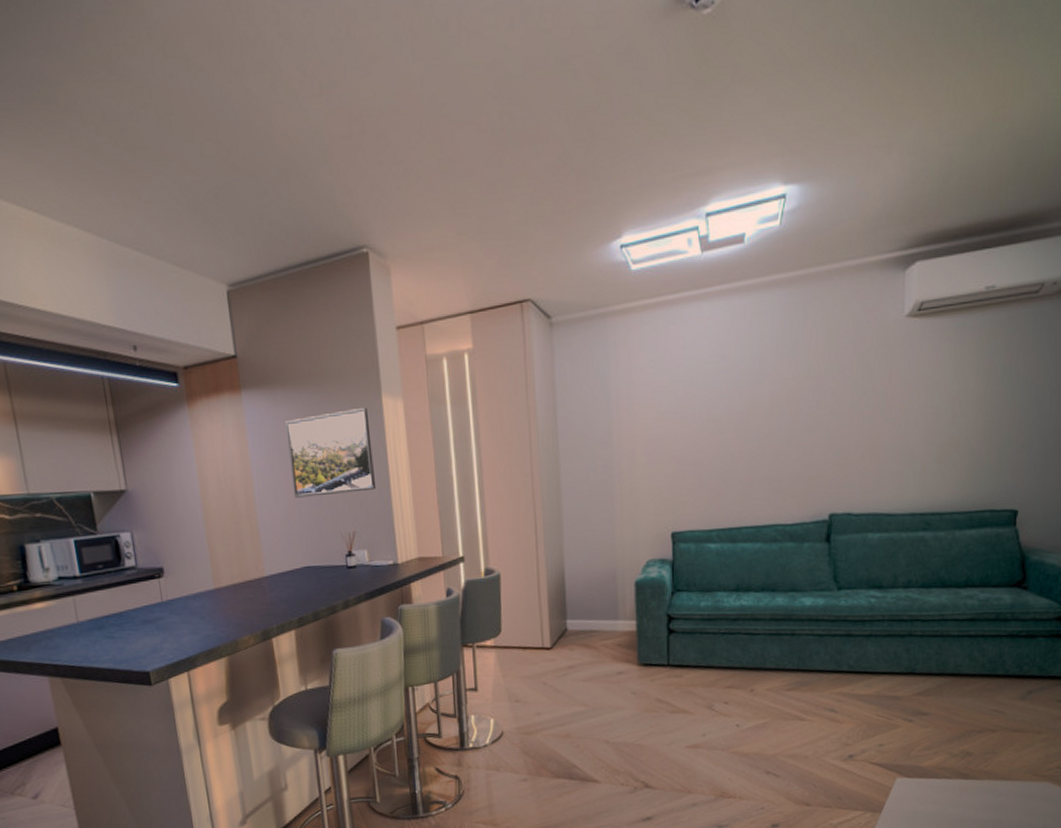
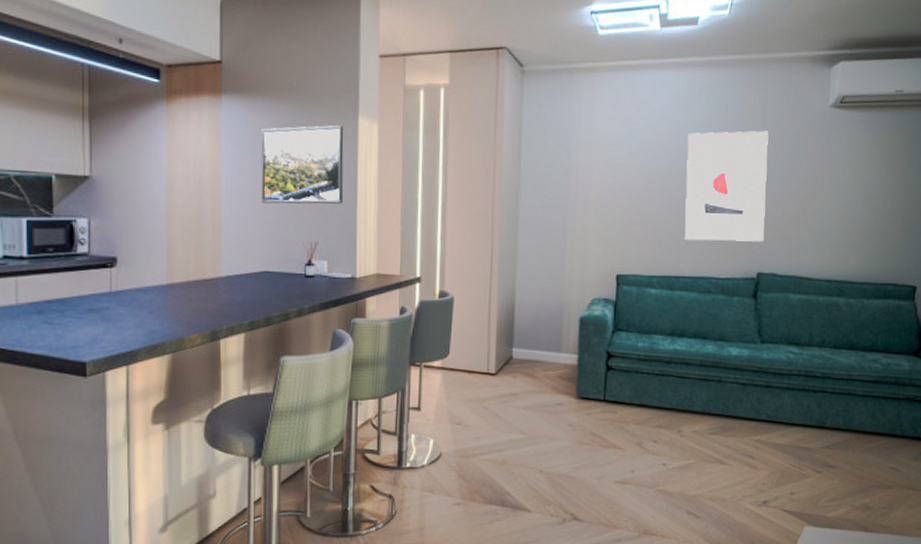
wall art: none [740,354,836,487] -> present [684,130,769,242]

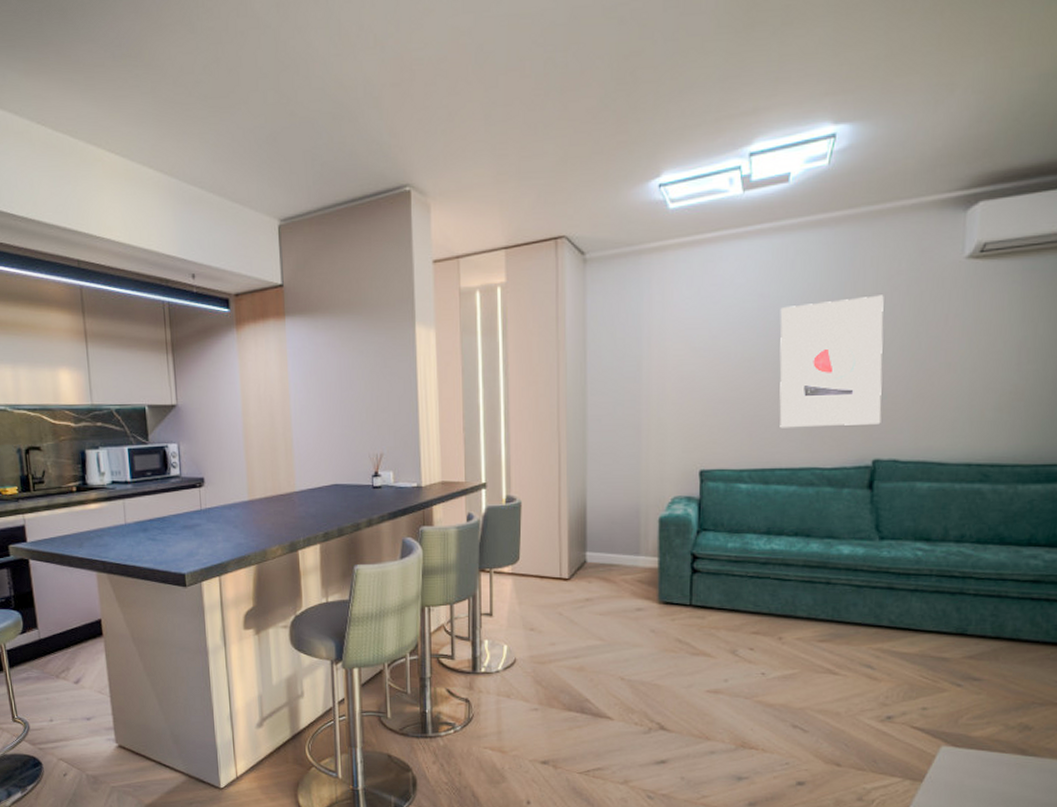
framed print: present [260,125,344,204] -> none [323,337,405,419]

